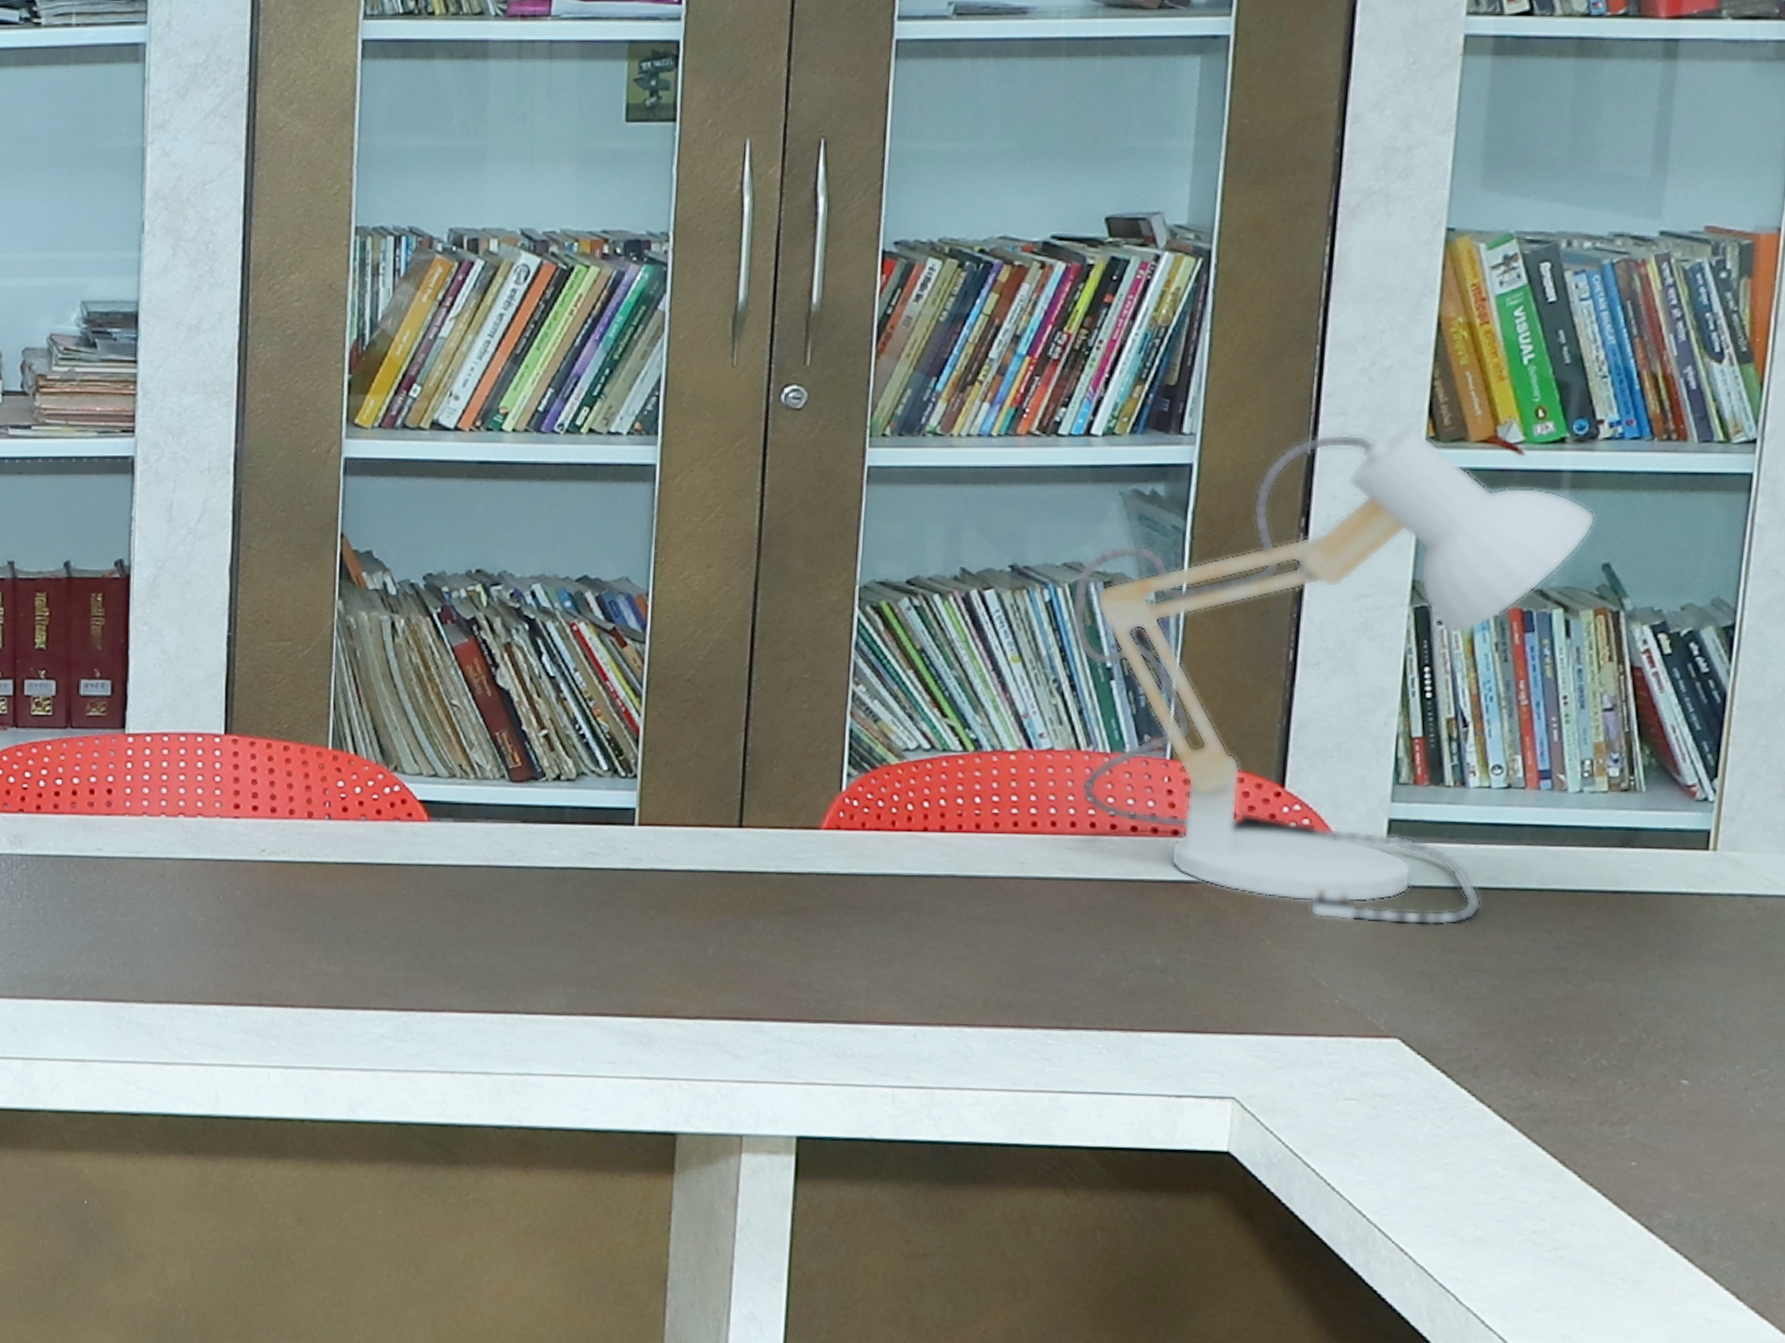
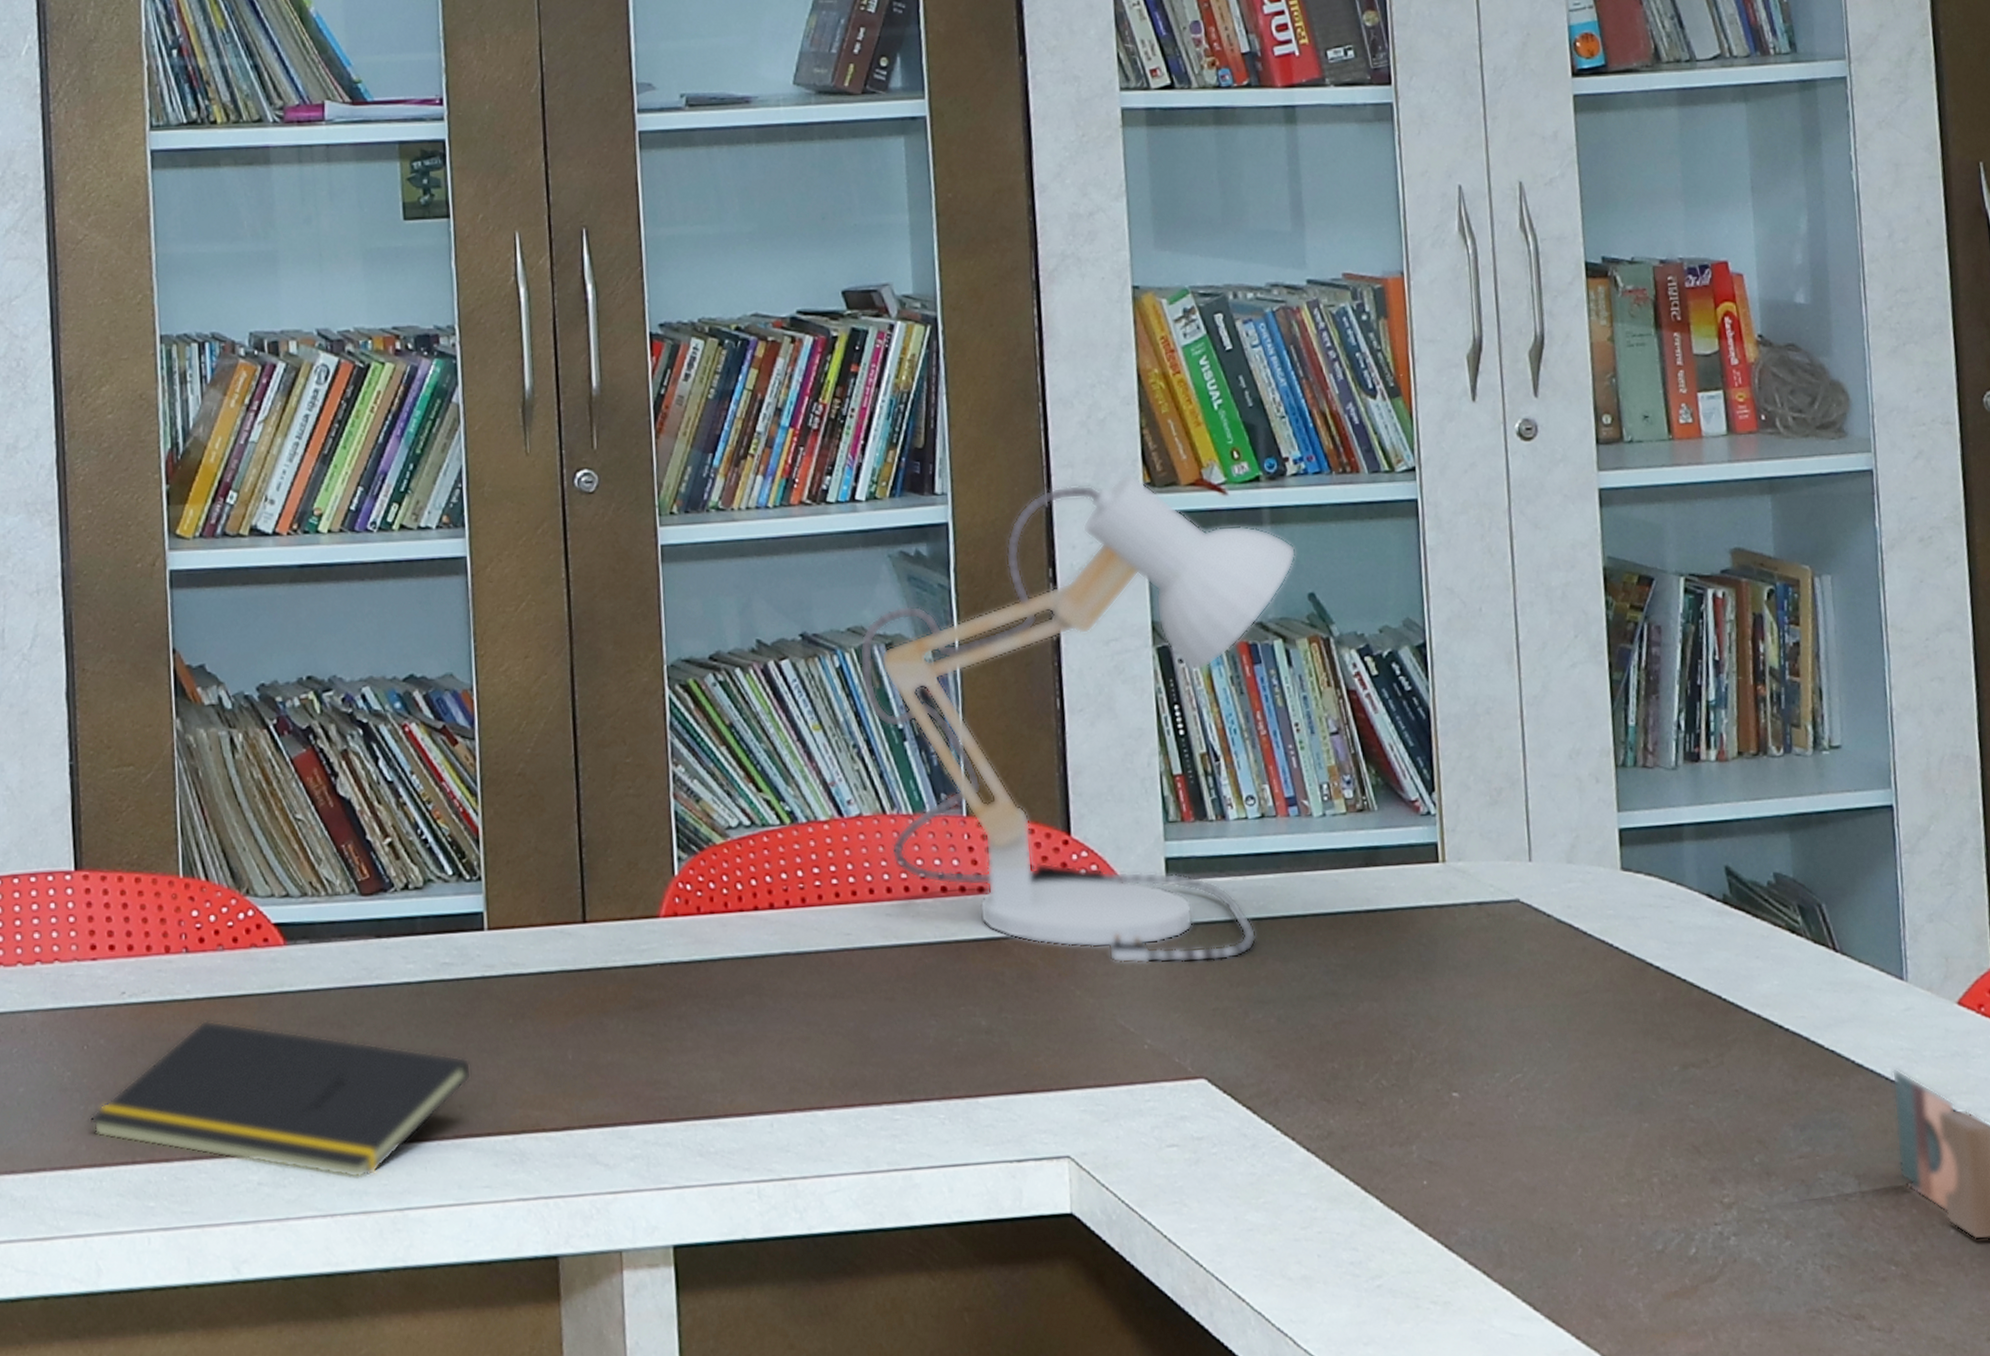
notepad: none [221,882,607,1042] -> present [90,1019,472,1179]

